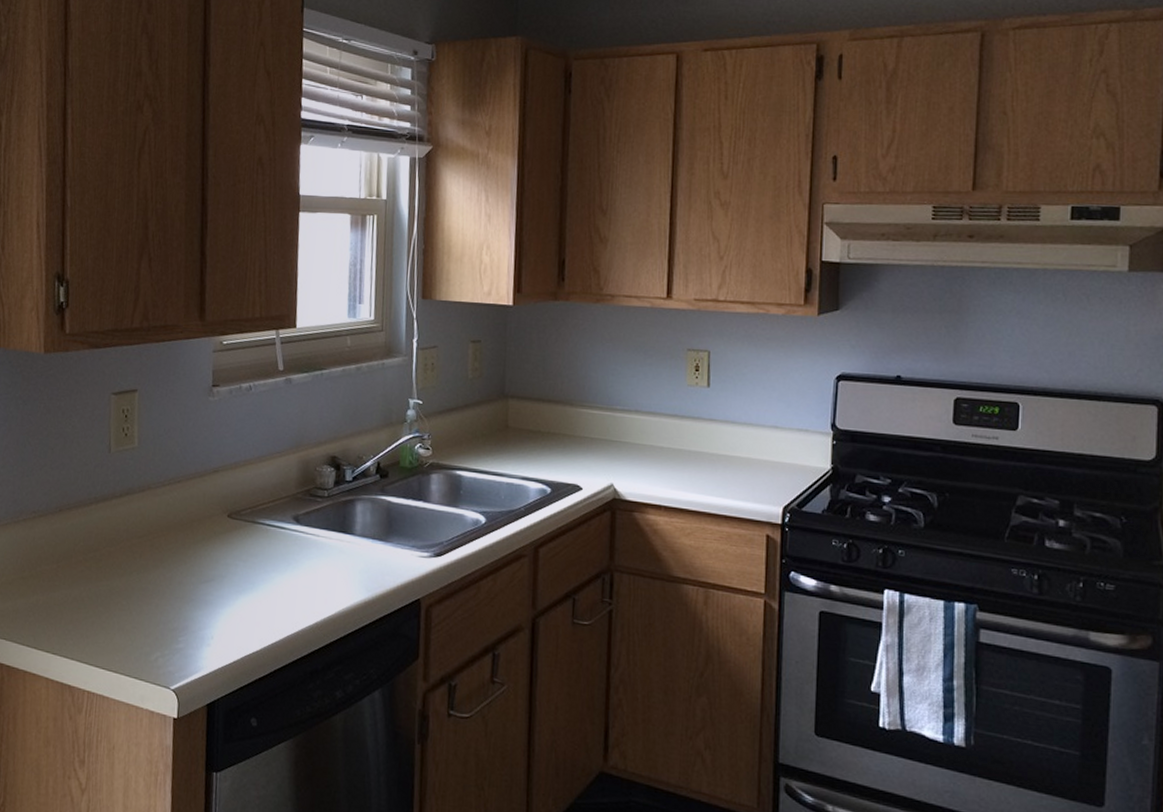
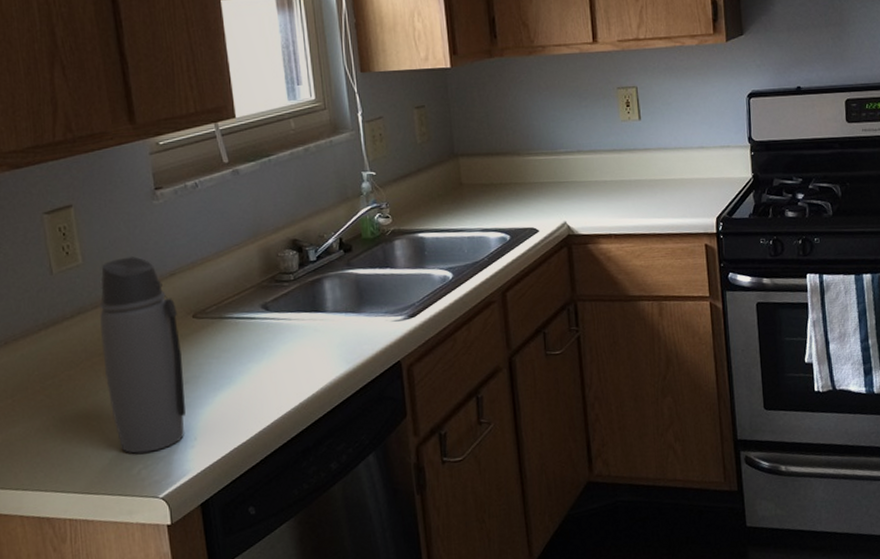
water bottle: none [141,447,215,642] -> present [99,256,186,454]

